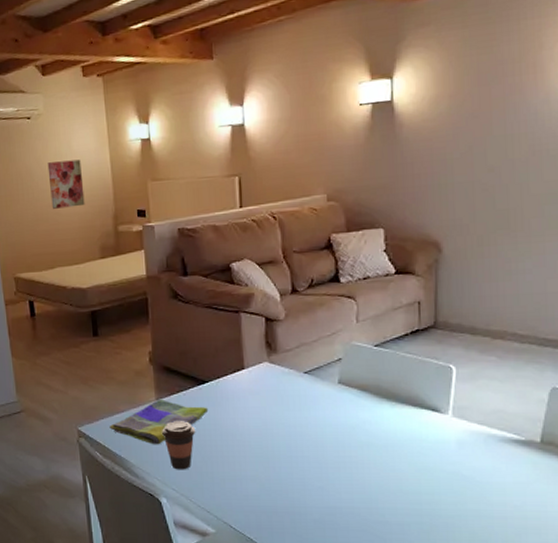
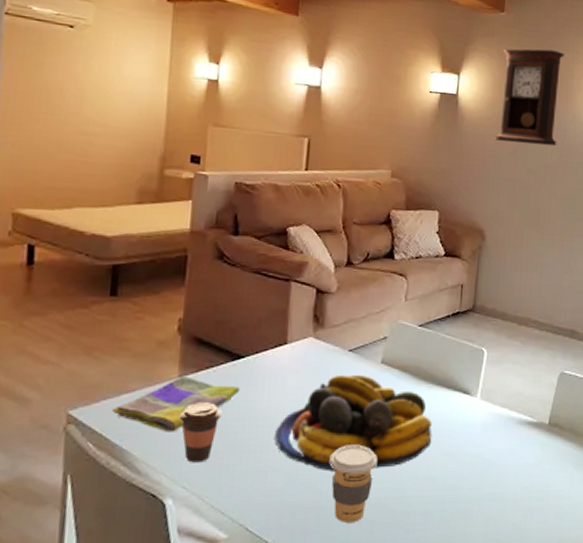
wall art: present [47,159,85,209] -> none [83,82,131,140]
fruit bowl: none [244,394,401,482] -> present [275,374,432,471]
coffee cup: none [299,460,345,527] -> present [330,446,377,523]
pendulum clock: none [442,20,528,142] -> present [494,48,565,147]

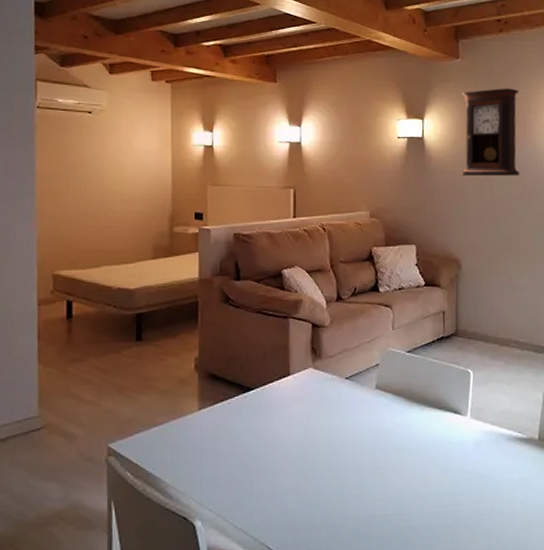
dish towel: present [112,375,241,432] -> none [145,408,252,460]
coffee cup: present [179,403,222,463] -> none [201,432,238,487]
fruit bowl: present [275,374,432,471] -> none [286,400,429,491]
coffee cup: present [330,446,377,523] -> none [337,466,380,539]

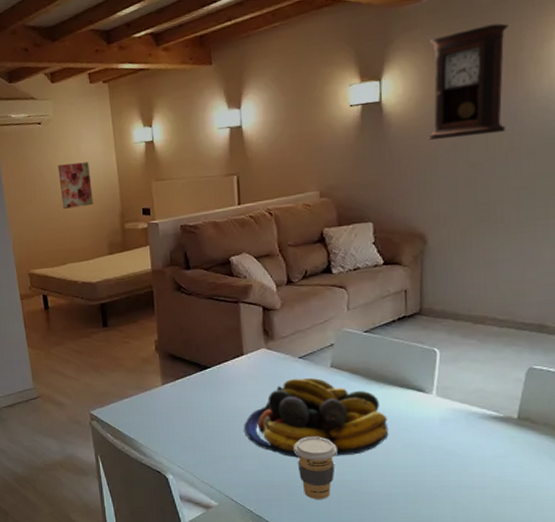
wall art: none [104,158,142,205] -> present [57,162,93,209]
fruit bowl: none [286,400,429,491] -> present [244,377,389,458]
coffee cup: none [337,466,380,539] -> present [294,437,337,499]

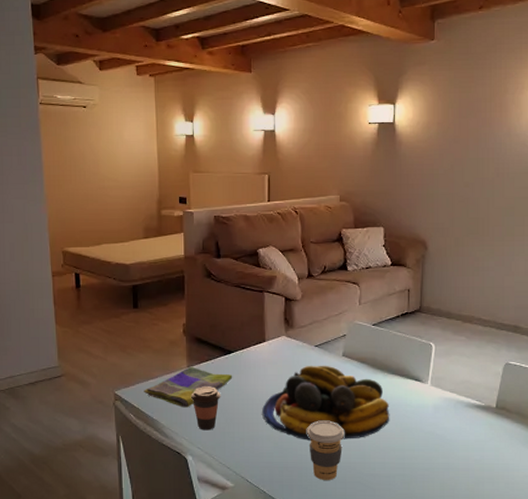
wall art: present [57,162,93,209] -> none [100,148,132,191]
dish towel: none [119,384,211,426] -> present [144,366,233,408]
coffee cup: none [167,404,199,449] -> present [190,386,221,430]
pendulum clock: present [428,23,509,140] -> none [431,69,497,161]

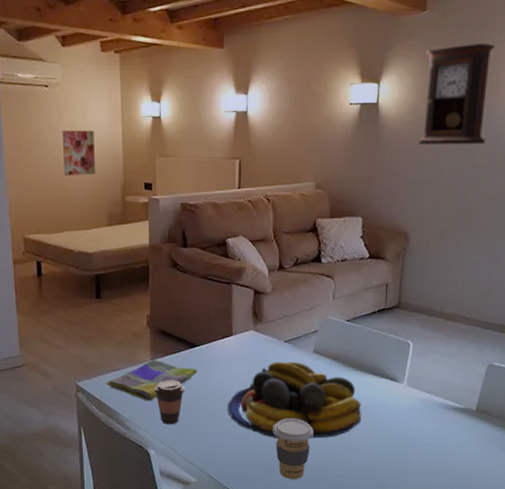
wall art: none [100,148,132,191] -> present [62,130,96,175]
pendulum clock: none [431,69,497,161] -> present [417,43,495,145]

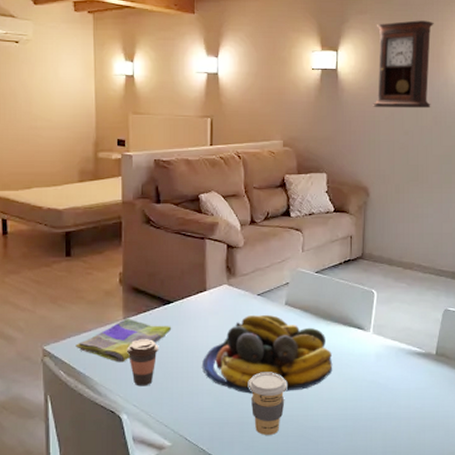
wall art: present [62,130,96,175] -> none [32,86,67,131]

